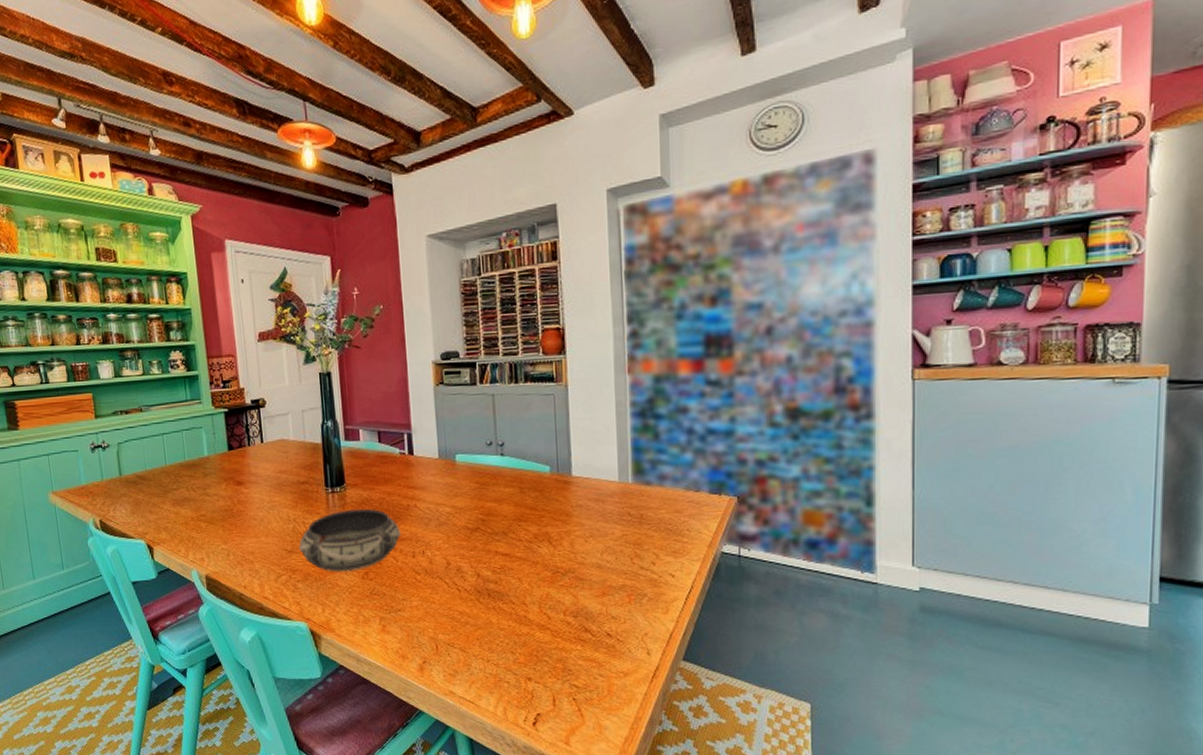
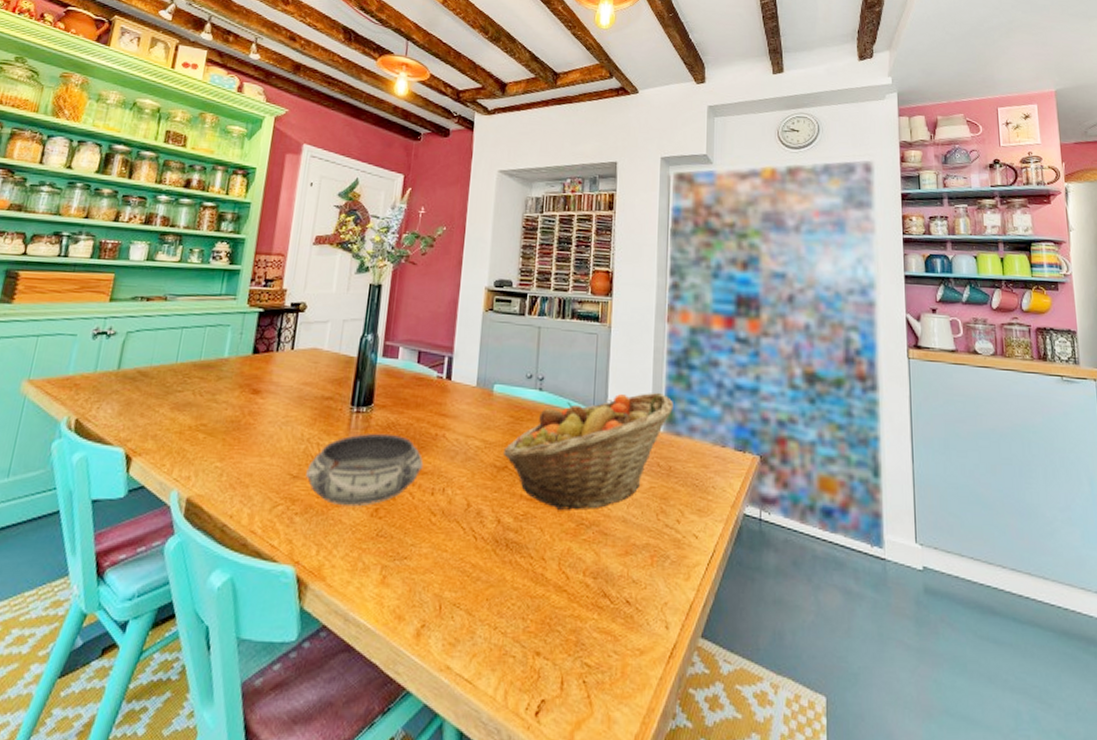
fruit basket: none [474,445,641,563] -> present [504,392,673,511]

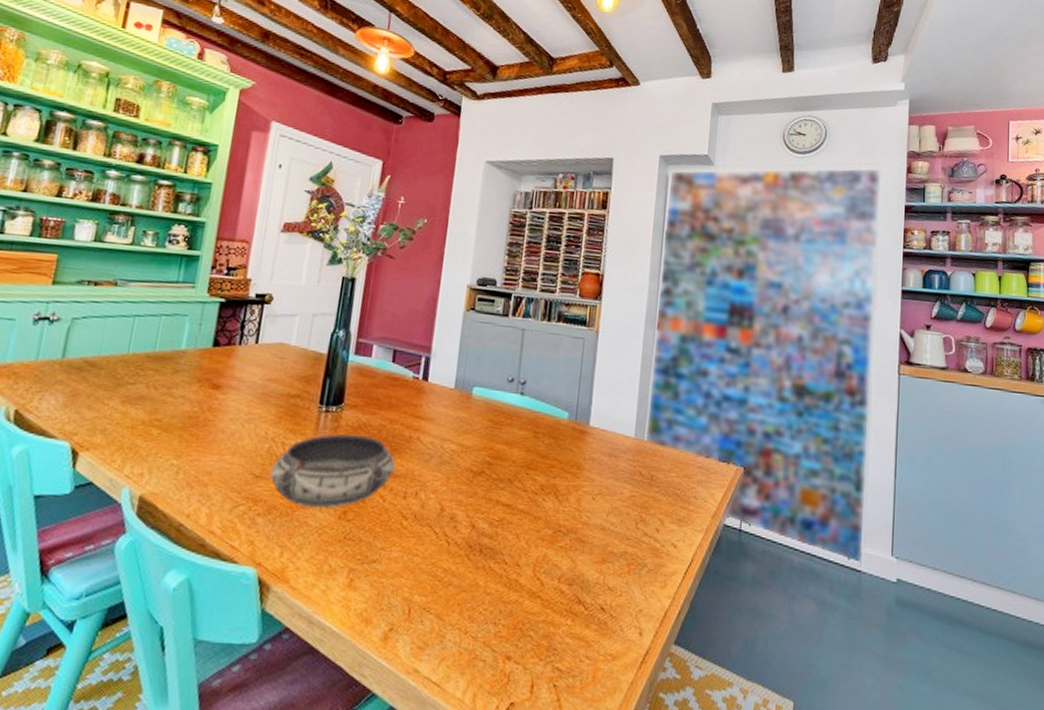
fruit basket: present [504,392,673,511] -> none [481,400,659,518]

